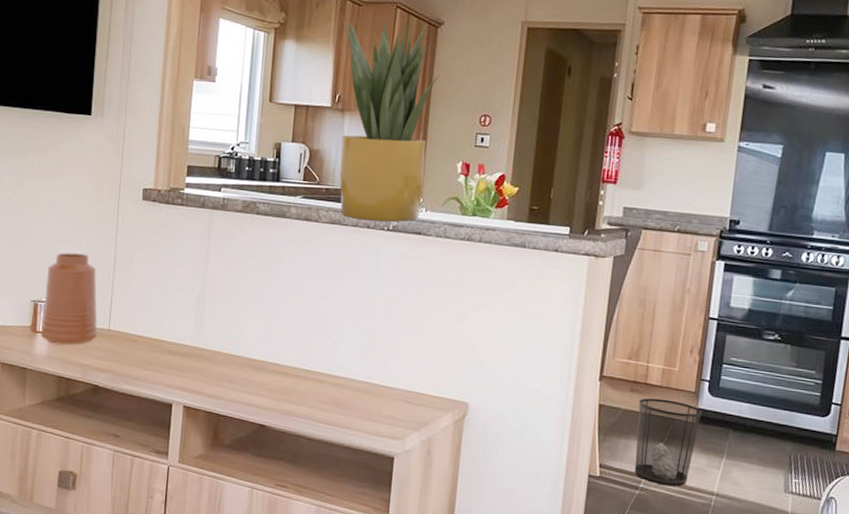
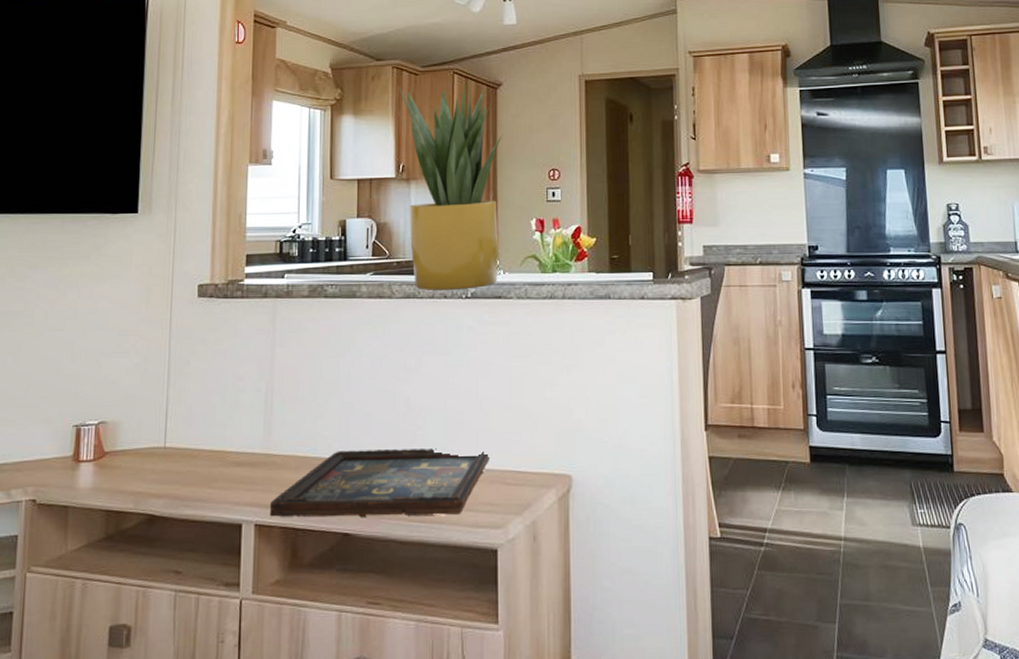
vase: present [41,252,98,345] -> none [85,365,152,472]
decorative tray: none [197,353,396,423] -> present [270,448,491,518]
waste bin: present [634,397,703,486] -> none [749,441,815,536]

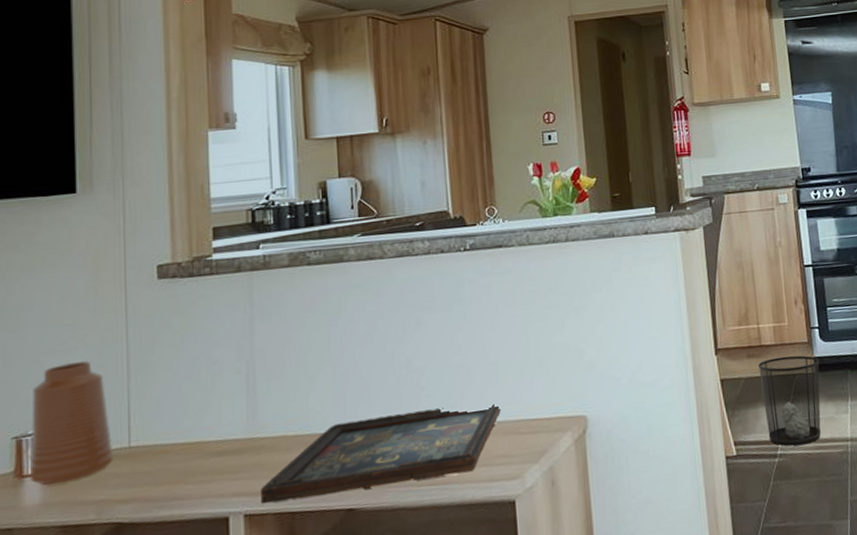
vase: none [85,365,152,472] -> present [30,361,114,485]
planter: present [399,78,503,291] -> none [376,25,497,247]
waste bin: none [749,441,815,536] -> present [758,355,821,446]

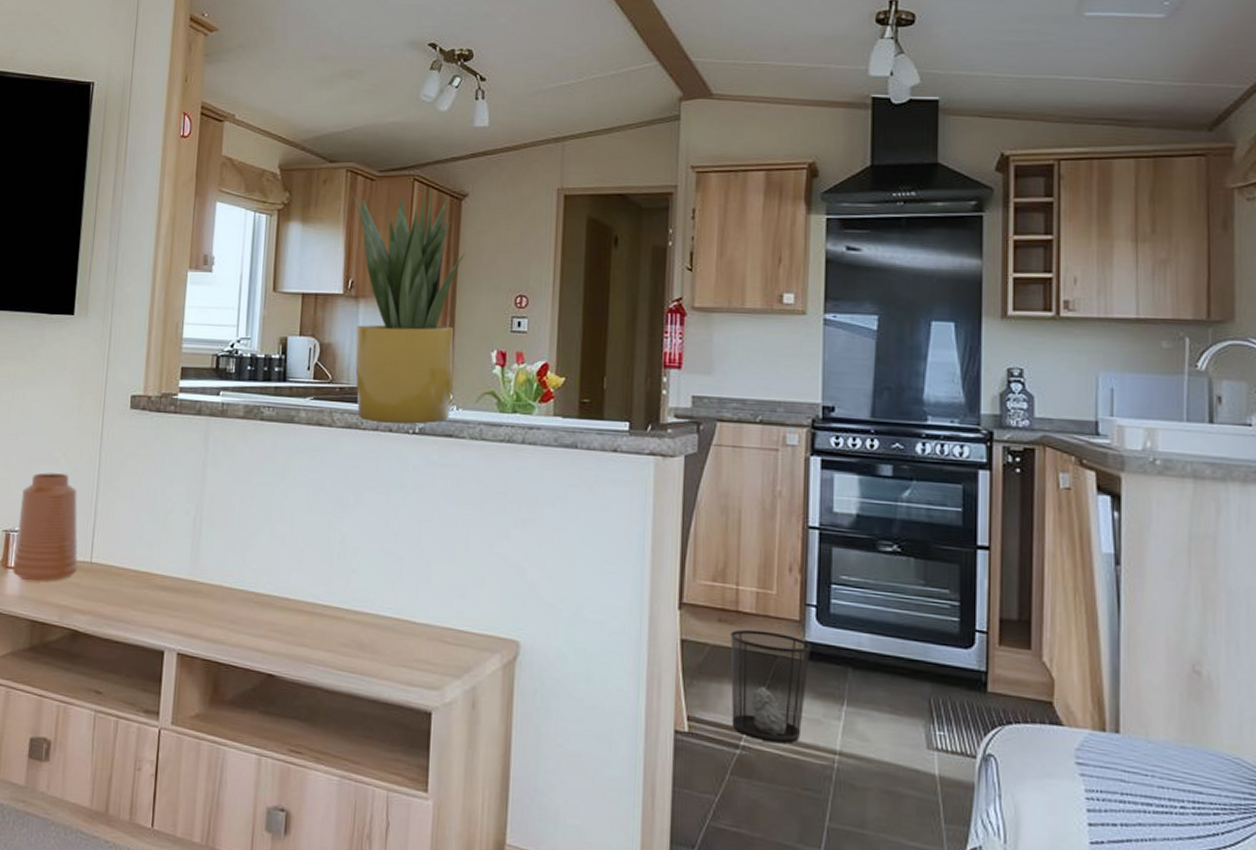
decorative tray: present [261,404,502,505] -> none [193,585,430,669]
planter: none [376,25,497,247] -> present [352,187,466,424]

